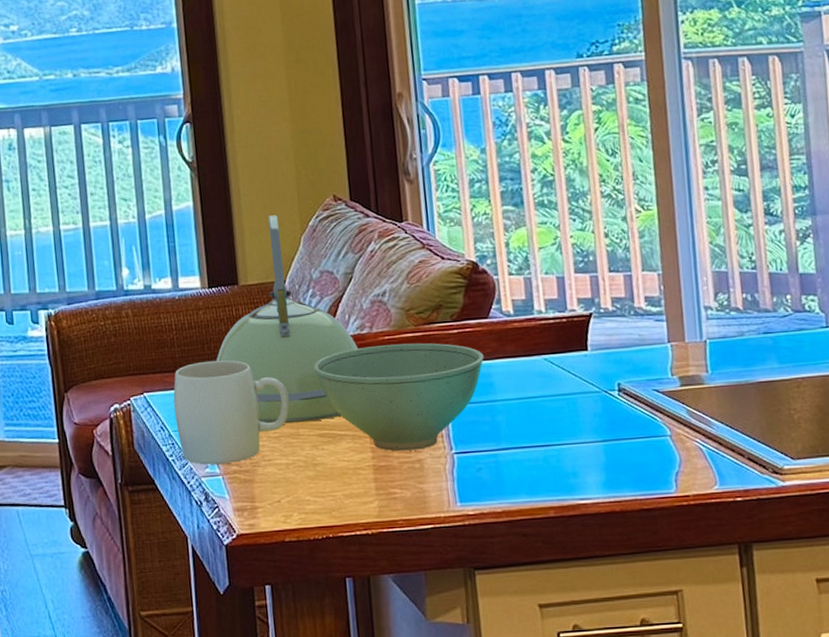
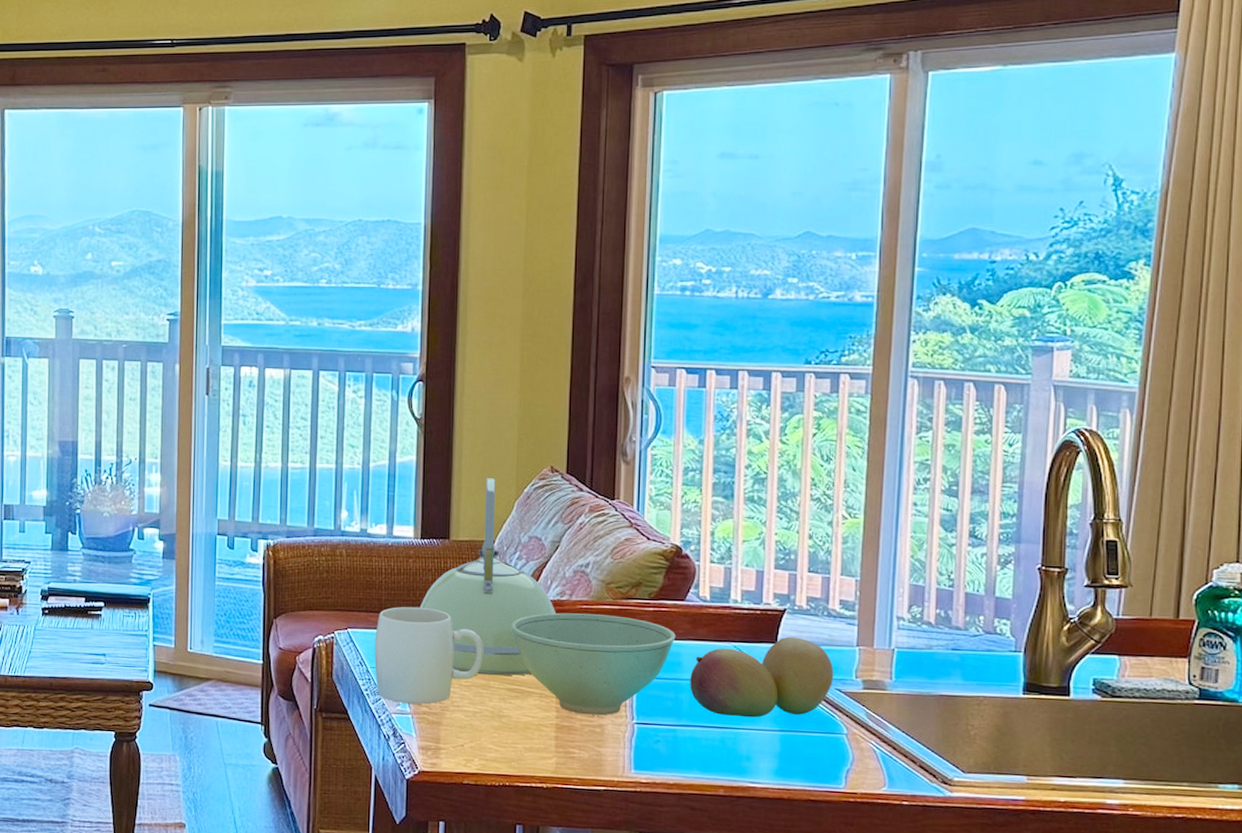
fruit: none [504,361,597,433] -> present [690,648,779,718]
fruit: none [575,341,650,422] -> present [762,636,834,715]

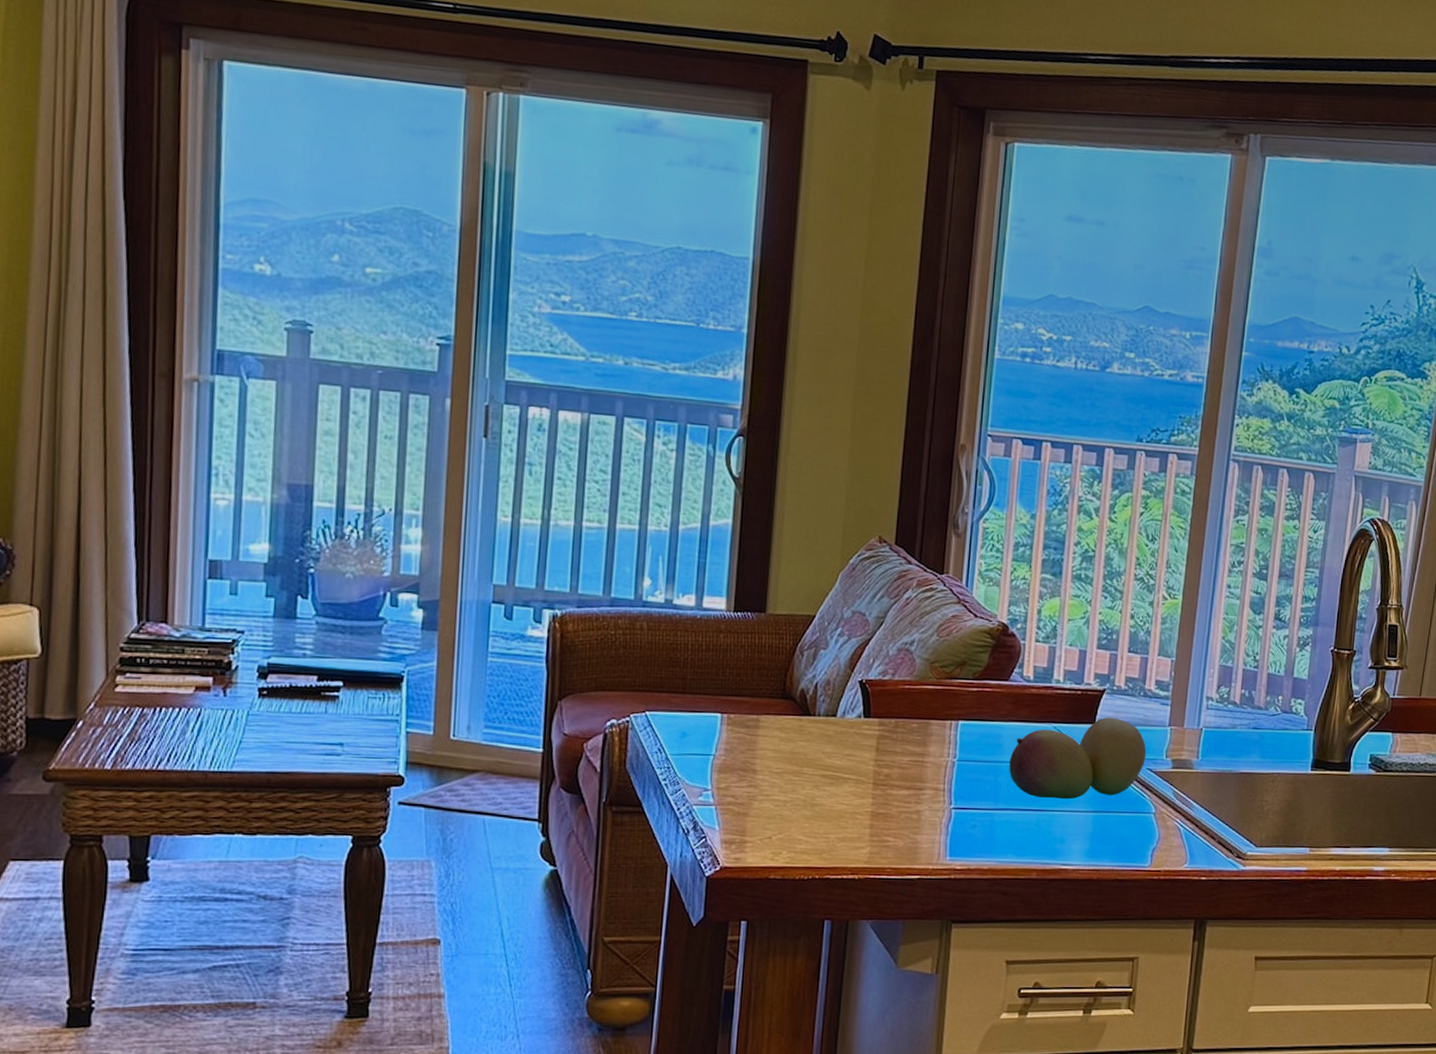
mug: present [374,606,485,704] -> none [675,686,799,794]
kettle: present [419,477,556,676] -> none [729,545,878,762]
bowl: present [510,612,676,716] -> none [827,693,998,801]

